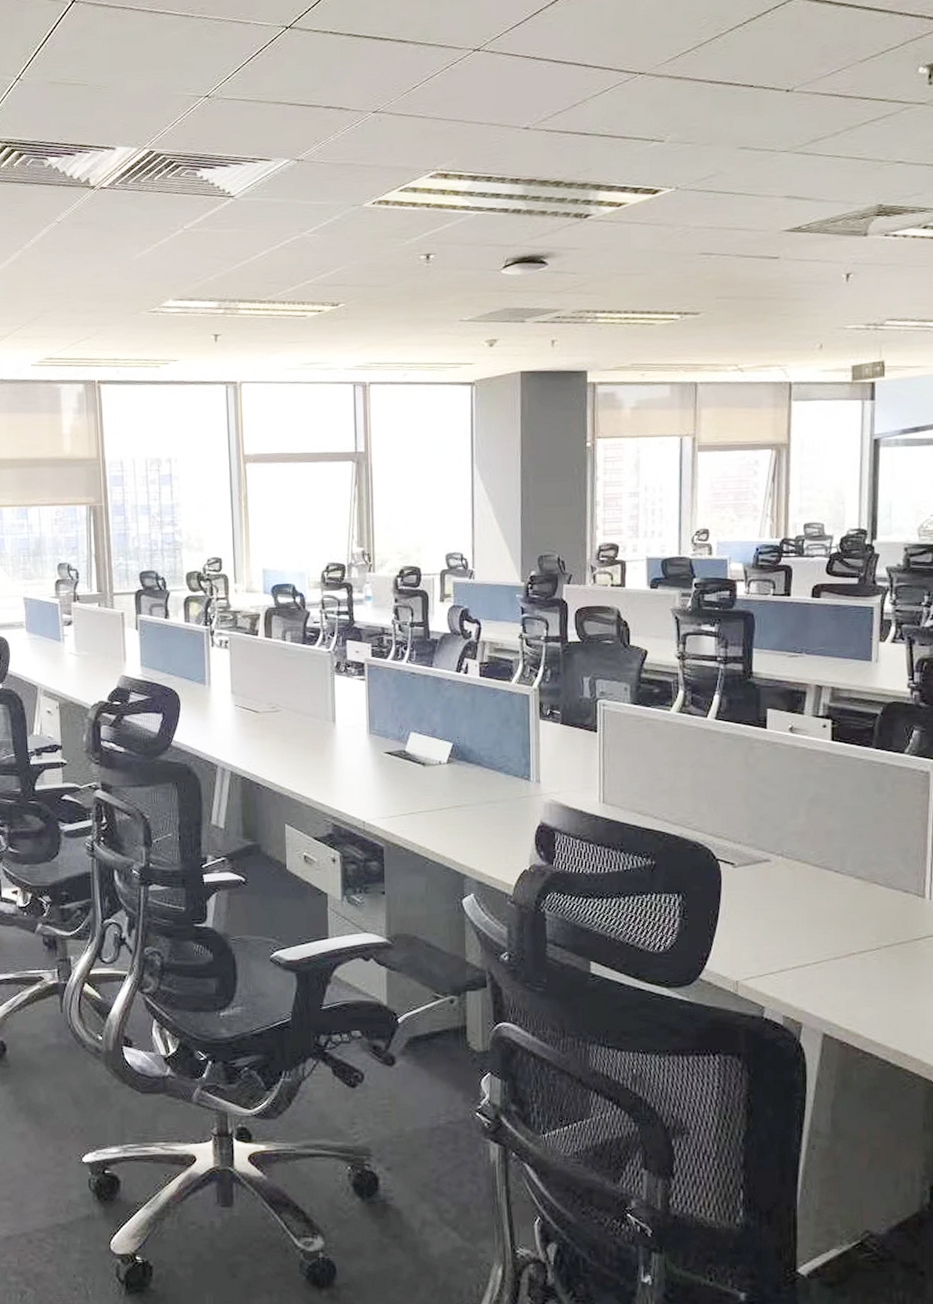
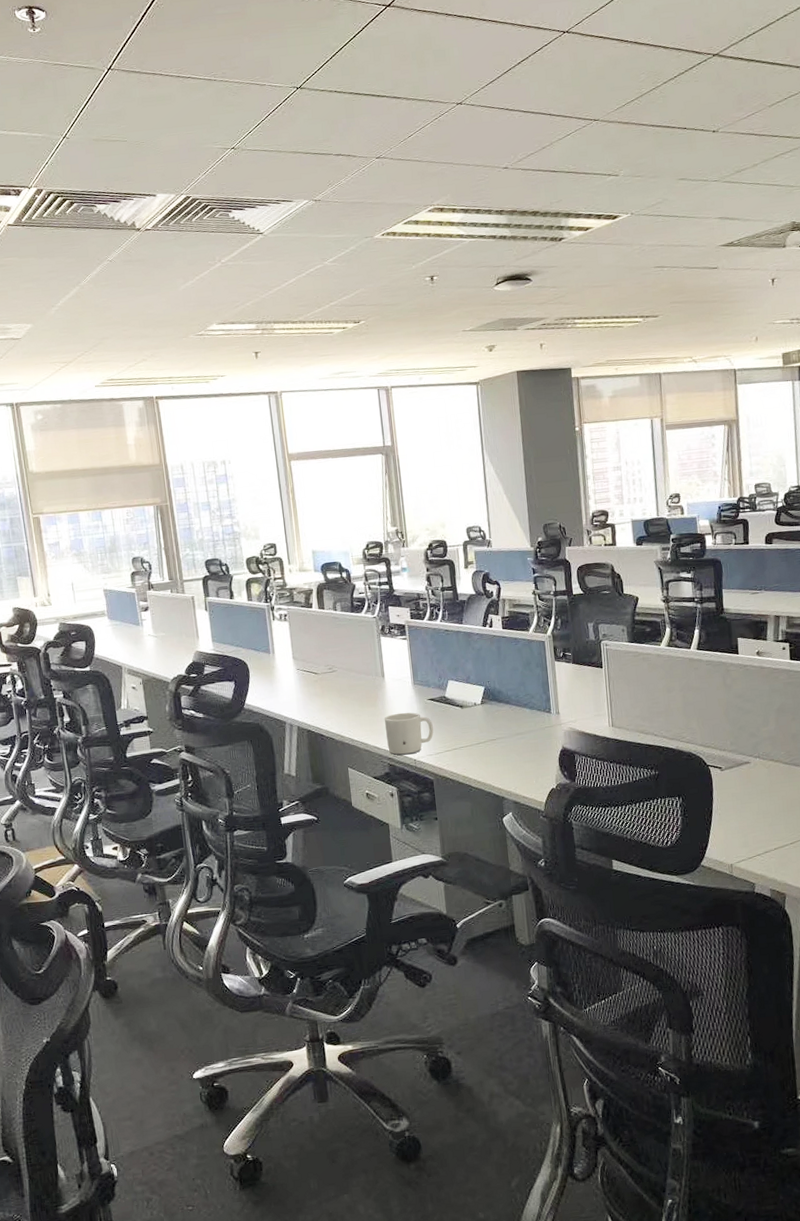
mug: none [331,765,388,815] -> present [384,712,434,756]

